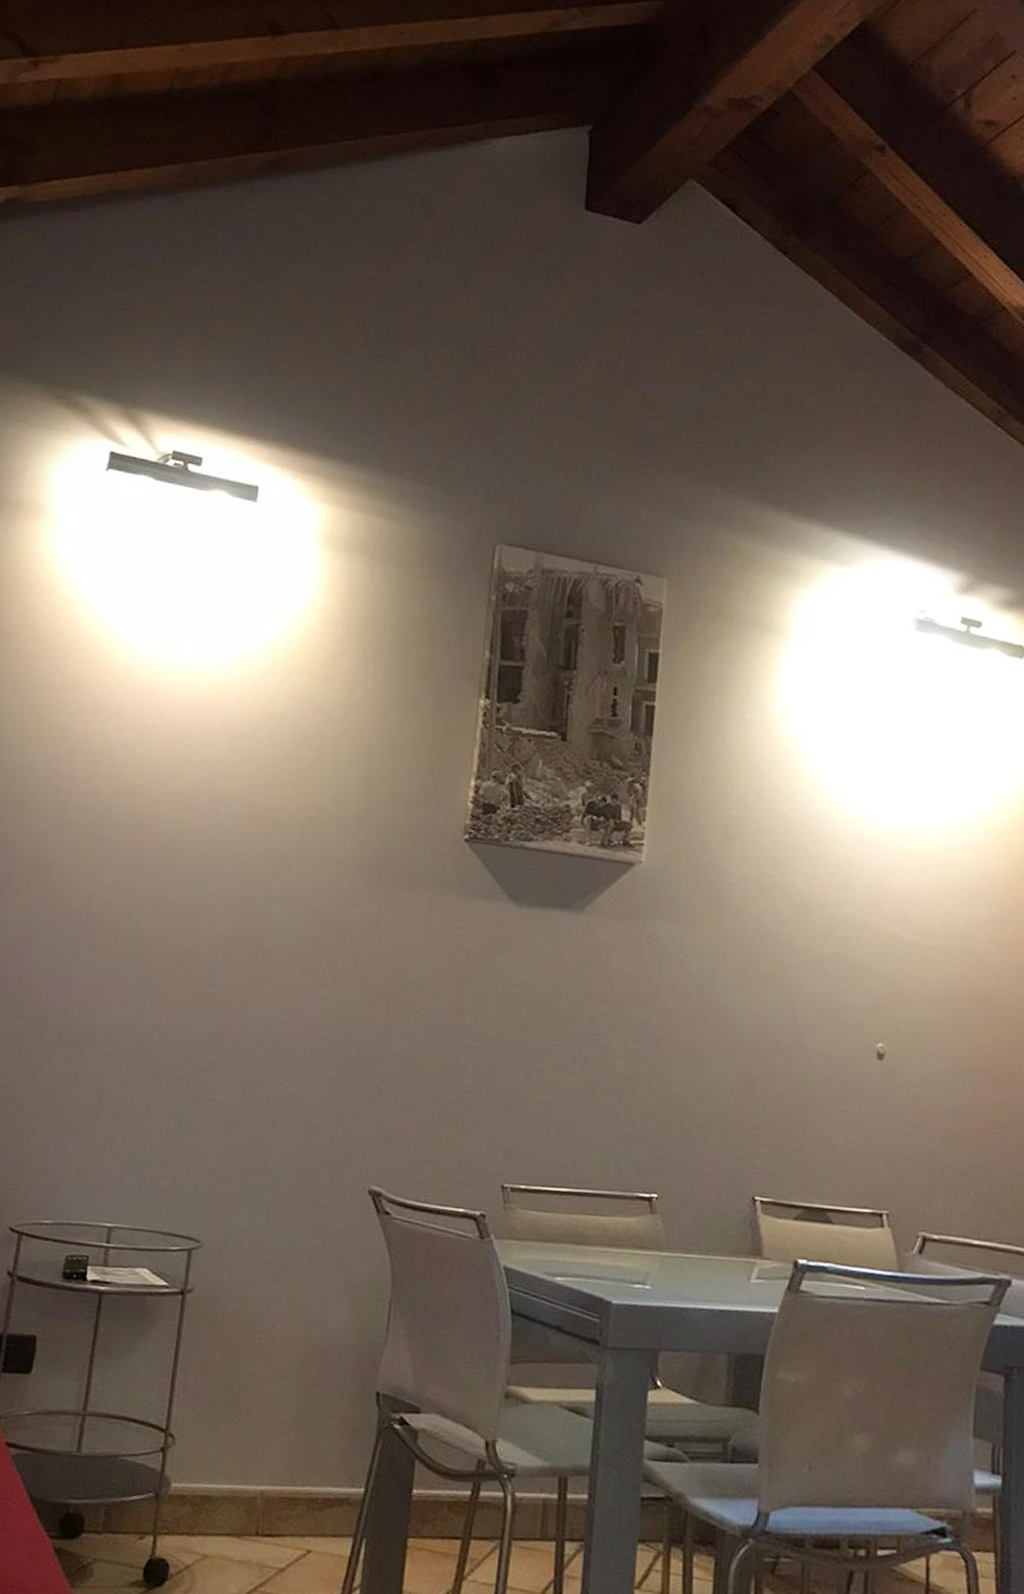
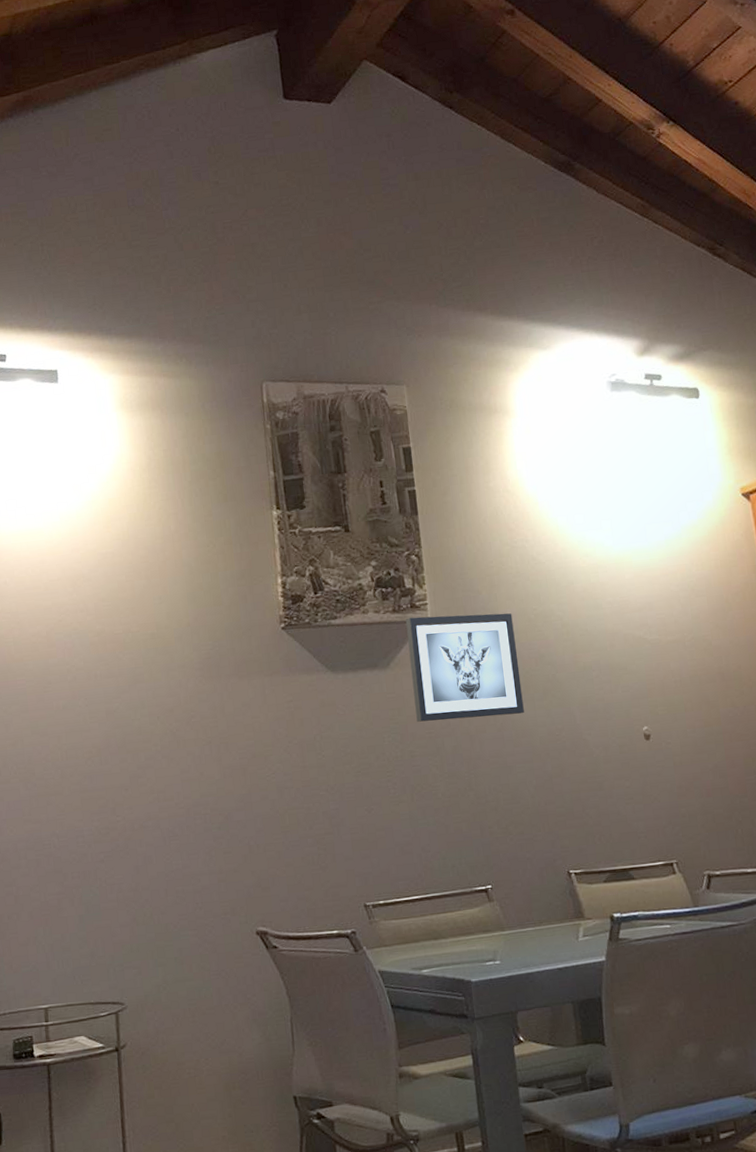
wall art: none [605,857,744,997] -> present [405,613,524,722]

